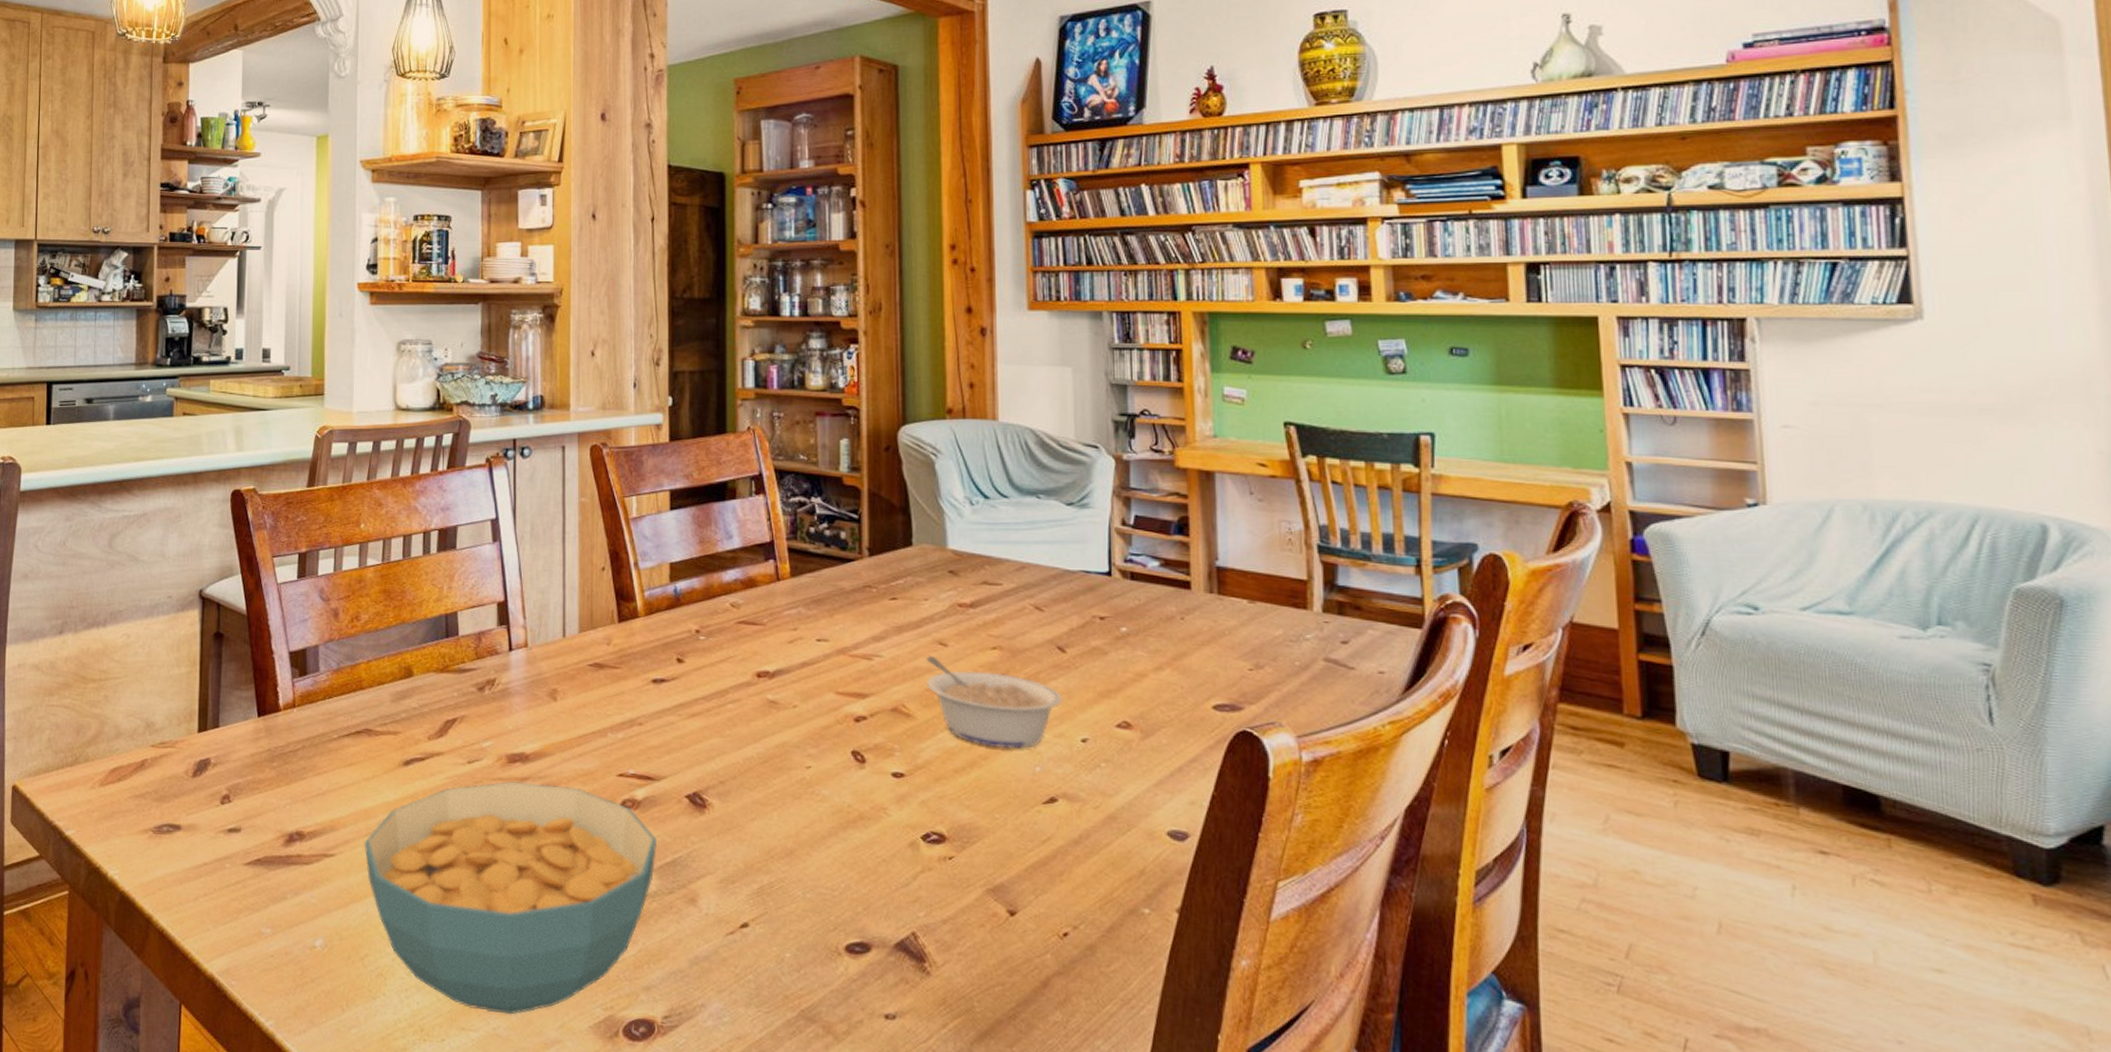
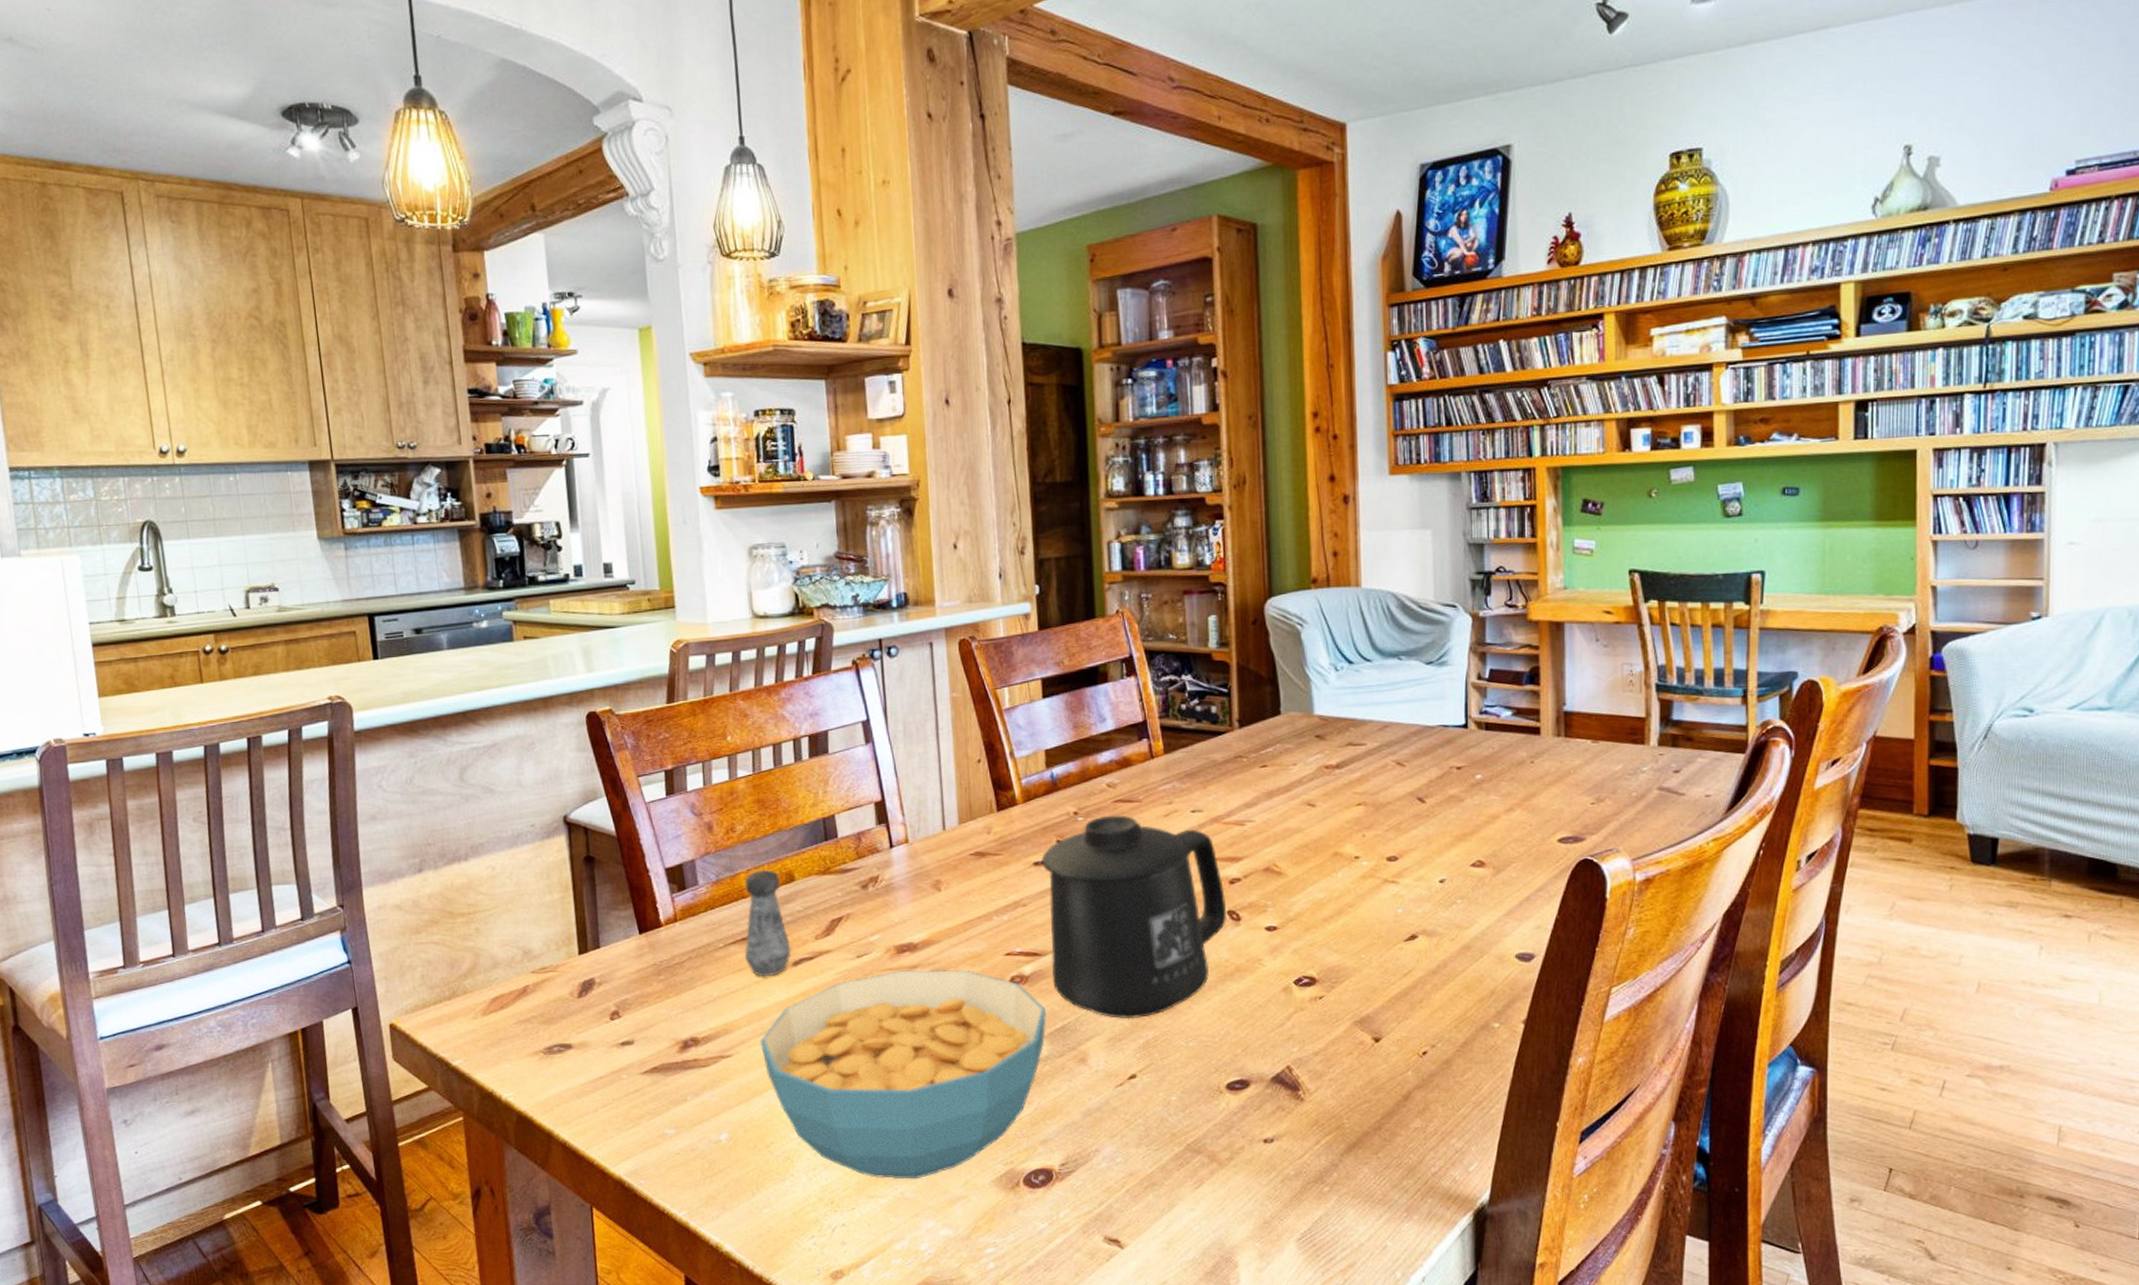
salt shaker: none [358,661,404,774] -> present [744,869,791,977]
mug: none [660,636,851,861] -> present [1041,815,1228,1019]
legume: present [926,655,1062,749] -> none [1295,816,1422,895]

